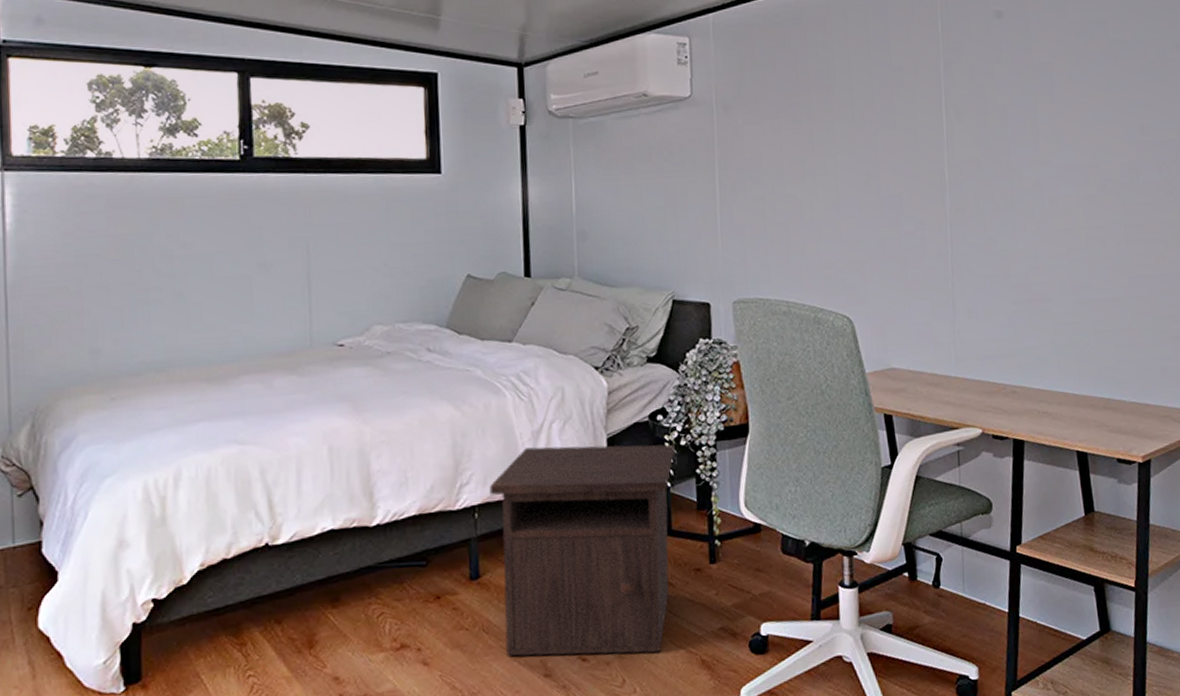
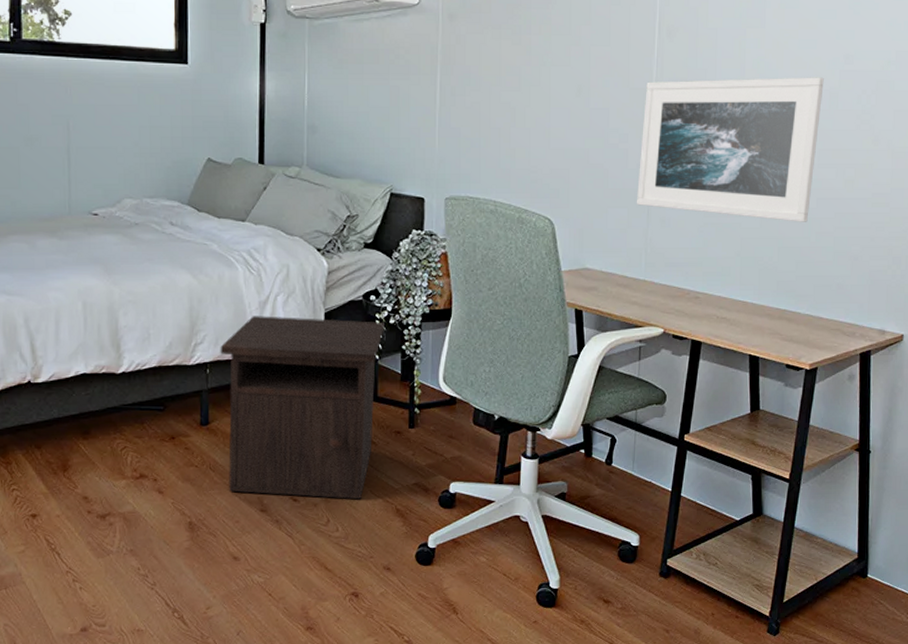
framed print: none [938,150,1122,303] -> present [636,77,824,222]

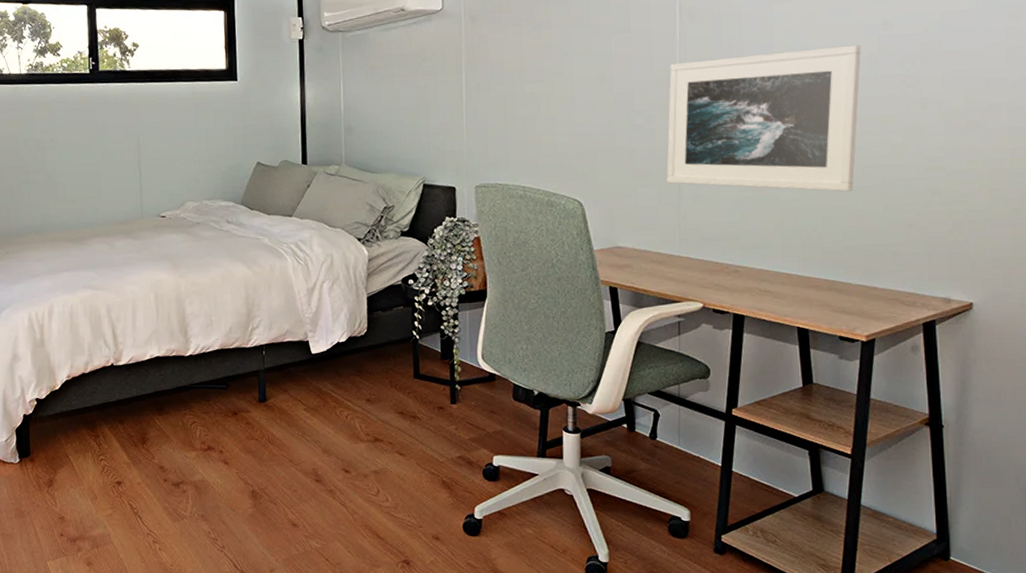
nightstand: present [220,316,384,500] -> none [274,301,423,472]

